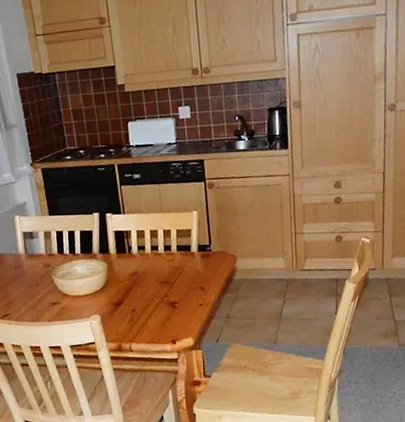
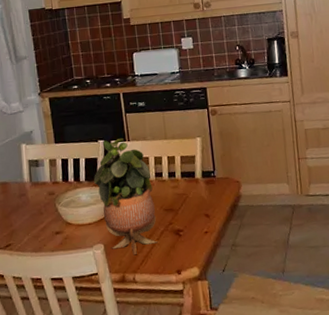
potted plant: none [89,211,154,326] -> present [93,138,158,256]

